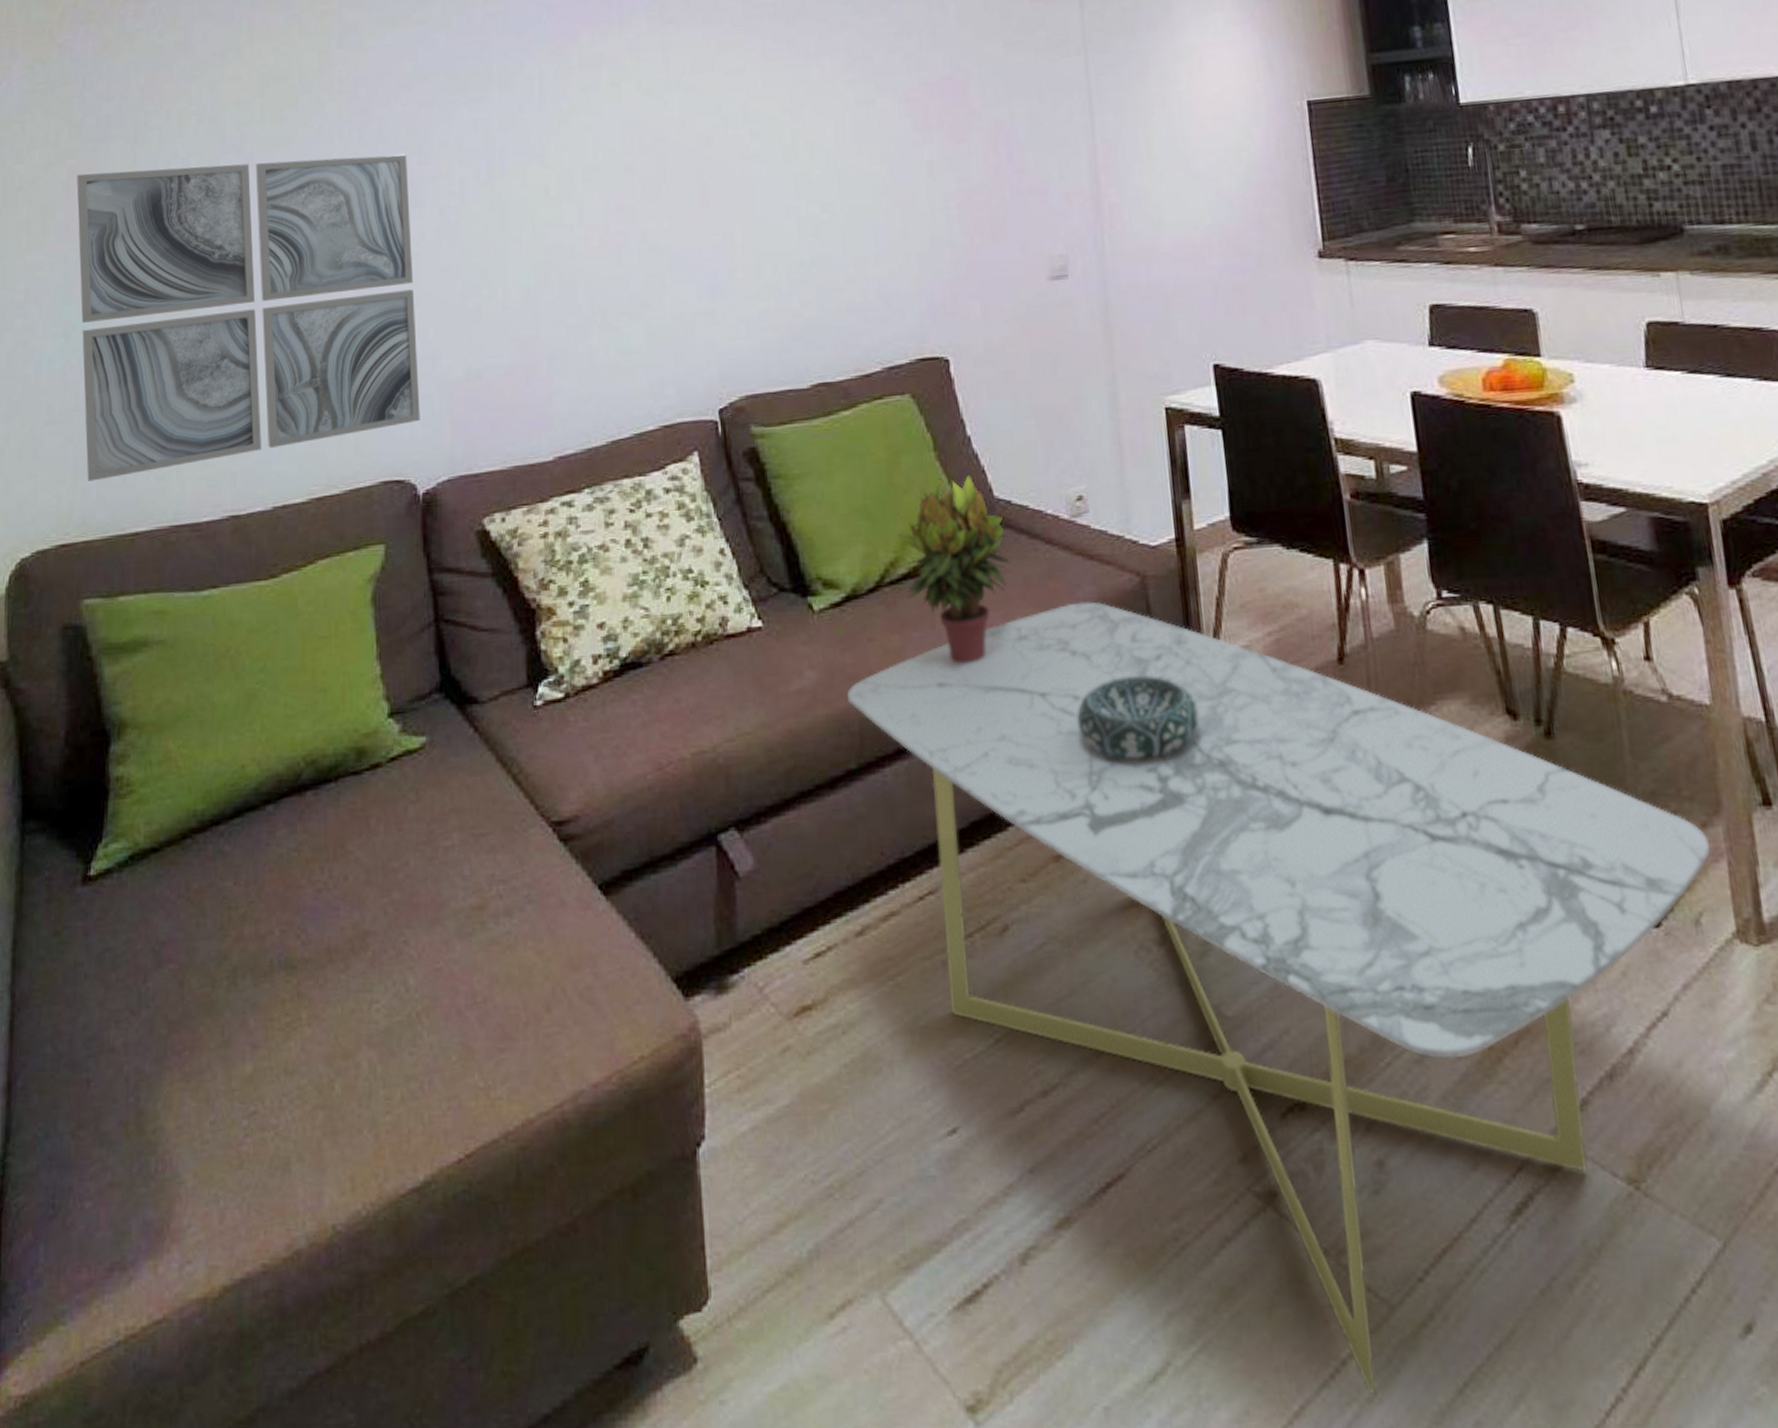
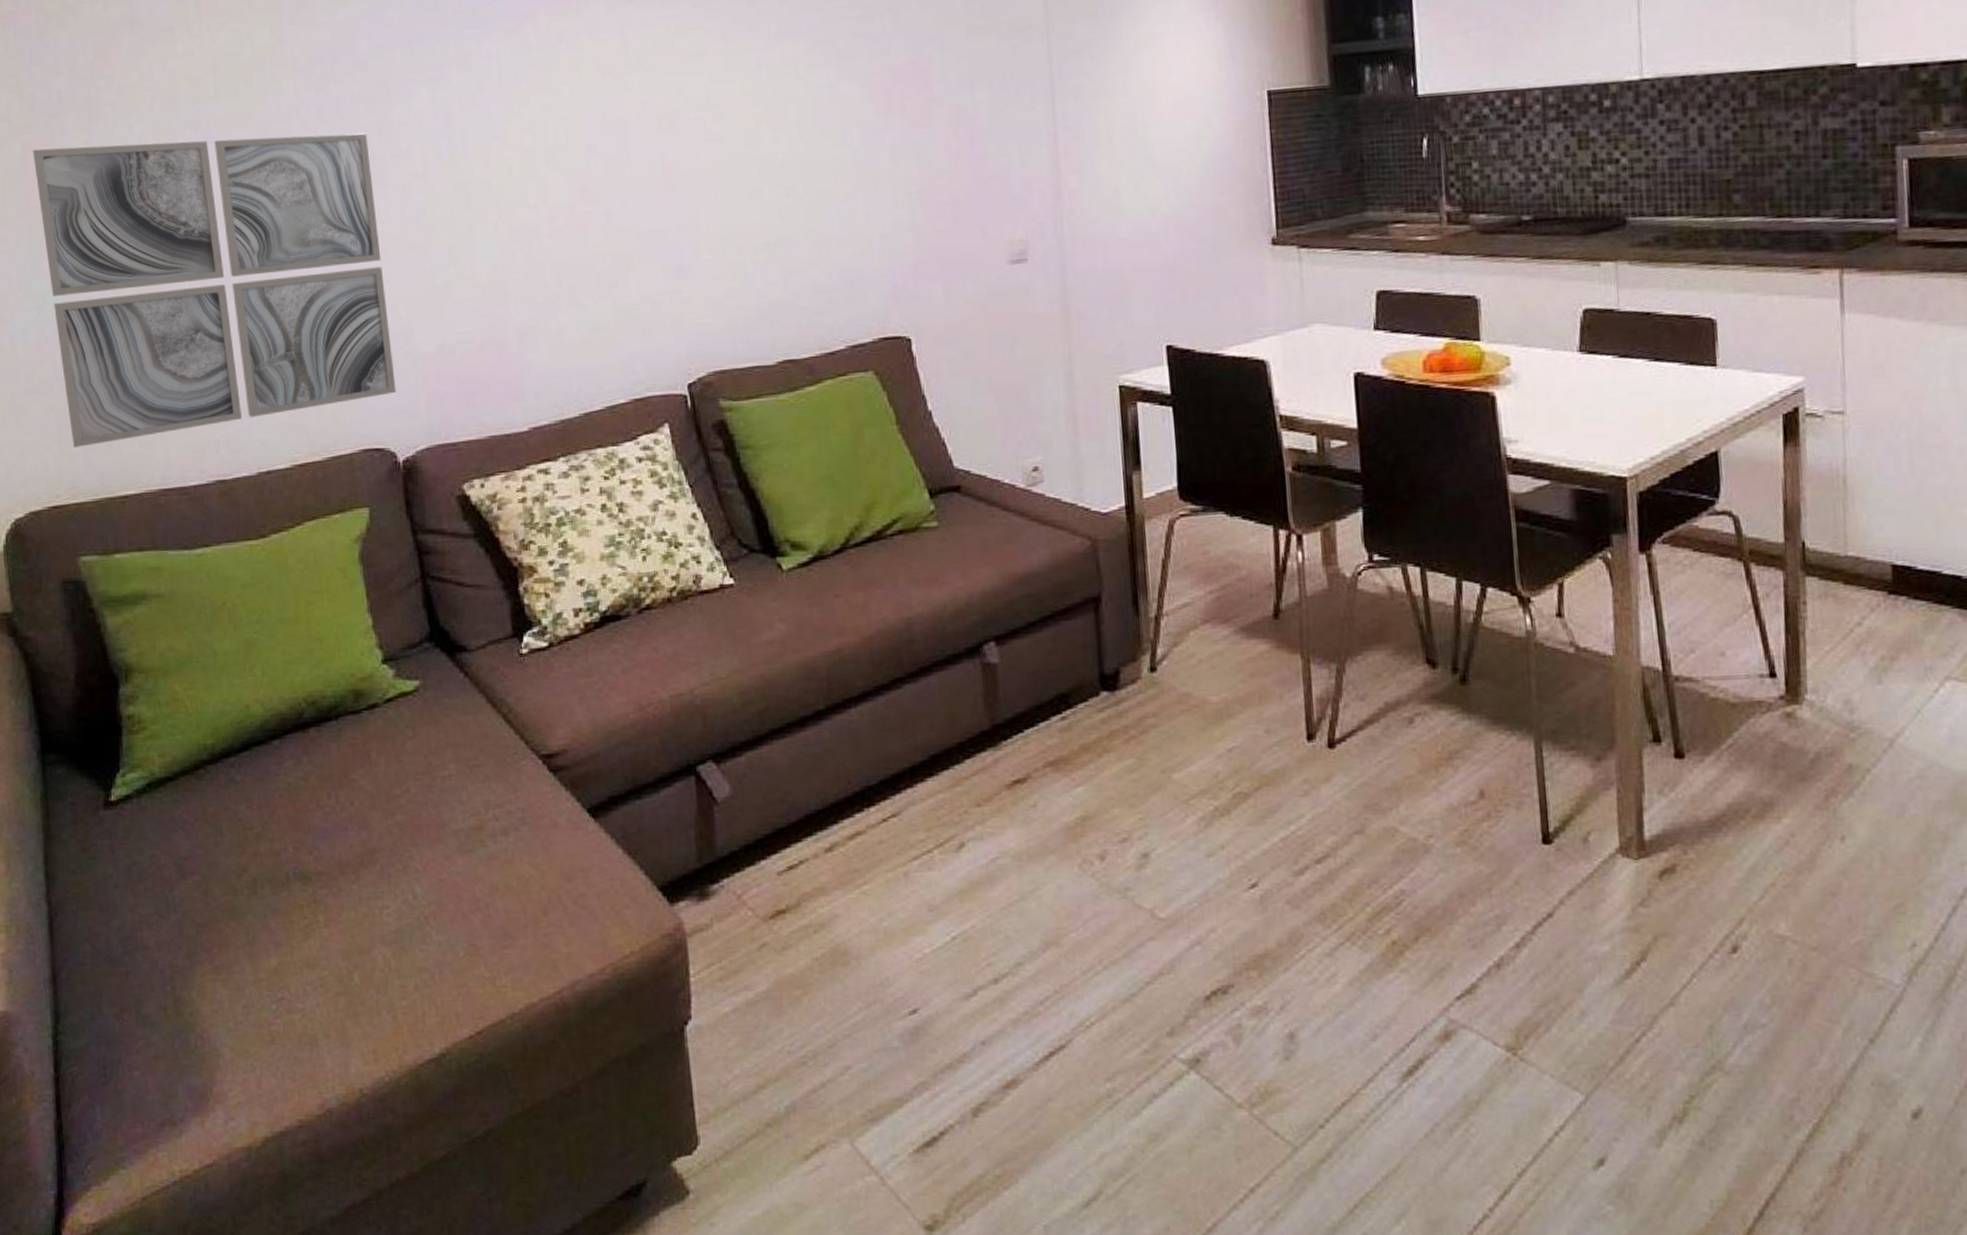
coffee table: present [847,601,1712,1394] -> none [815,562,1603,1214]
potted plant: present [897,473,1012,664] -> none [861,445,971,618]
decorative bowl: present [1077,675,1199,760] -> none [1029,628,1143,702]

